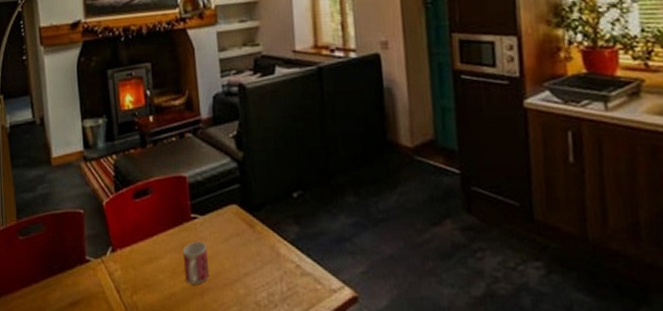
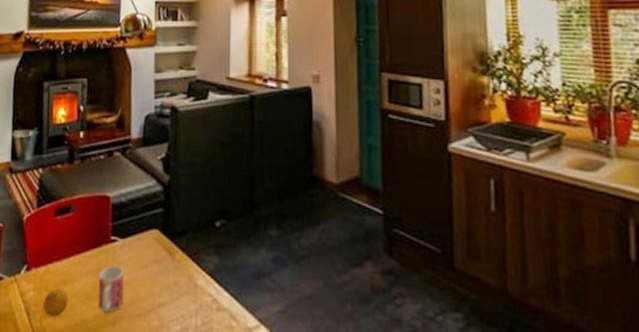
fruit: none [131,266,156,293] -> present [42,288,69,317]

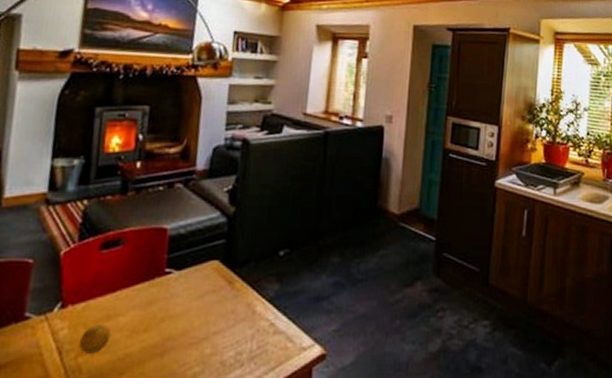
mug: present [98,265,124,313] -> none [145,297,178,345]

